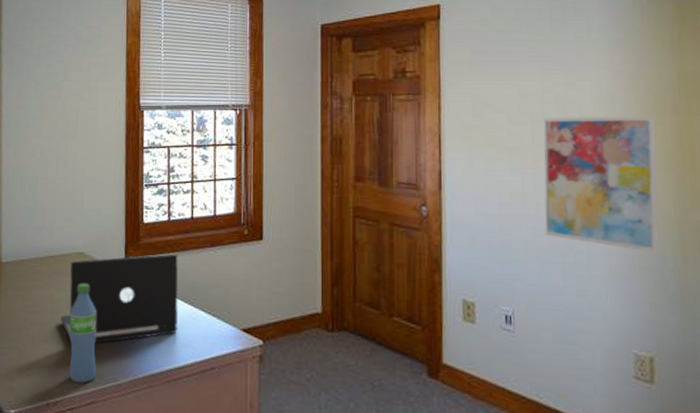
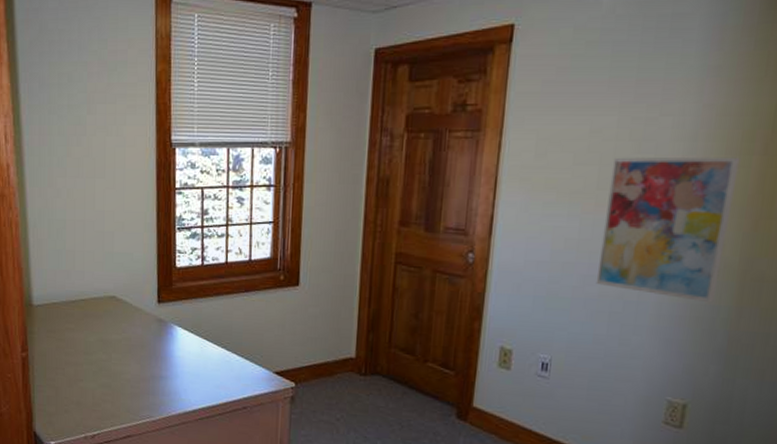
laptop: present [60,253,178,344] -> none [94,298,212,384]
water bottle: present [69,284,97,384] -> none [104,326,131,419]

